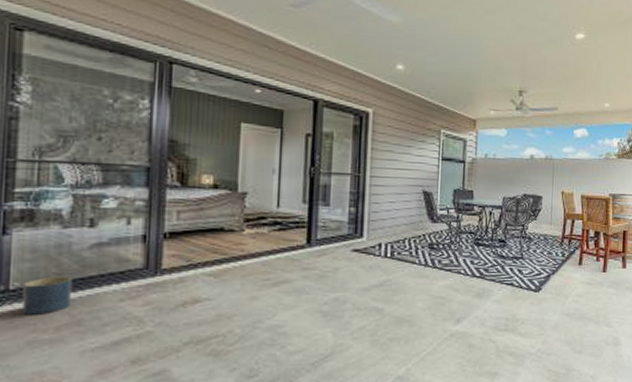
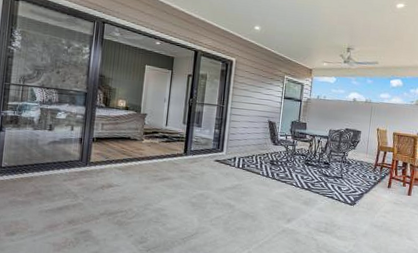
planter: present [22,276,73,315] -> none [8,160,38,185]

